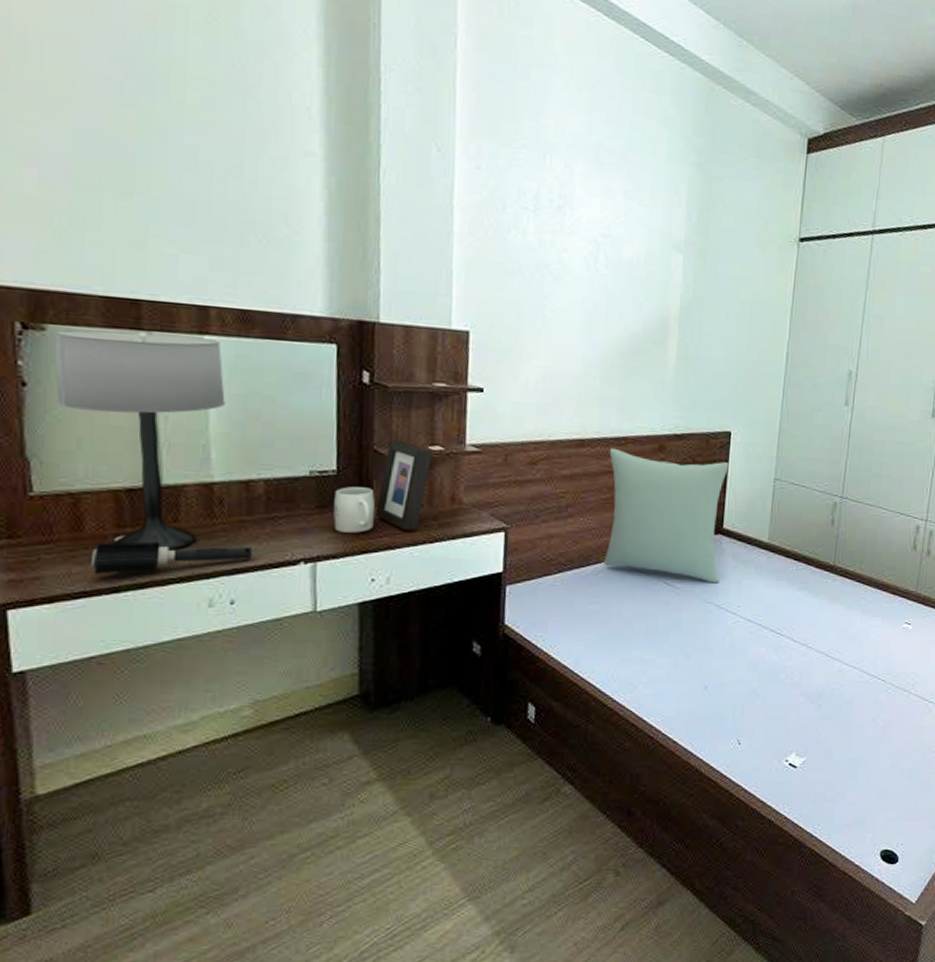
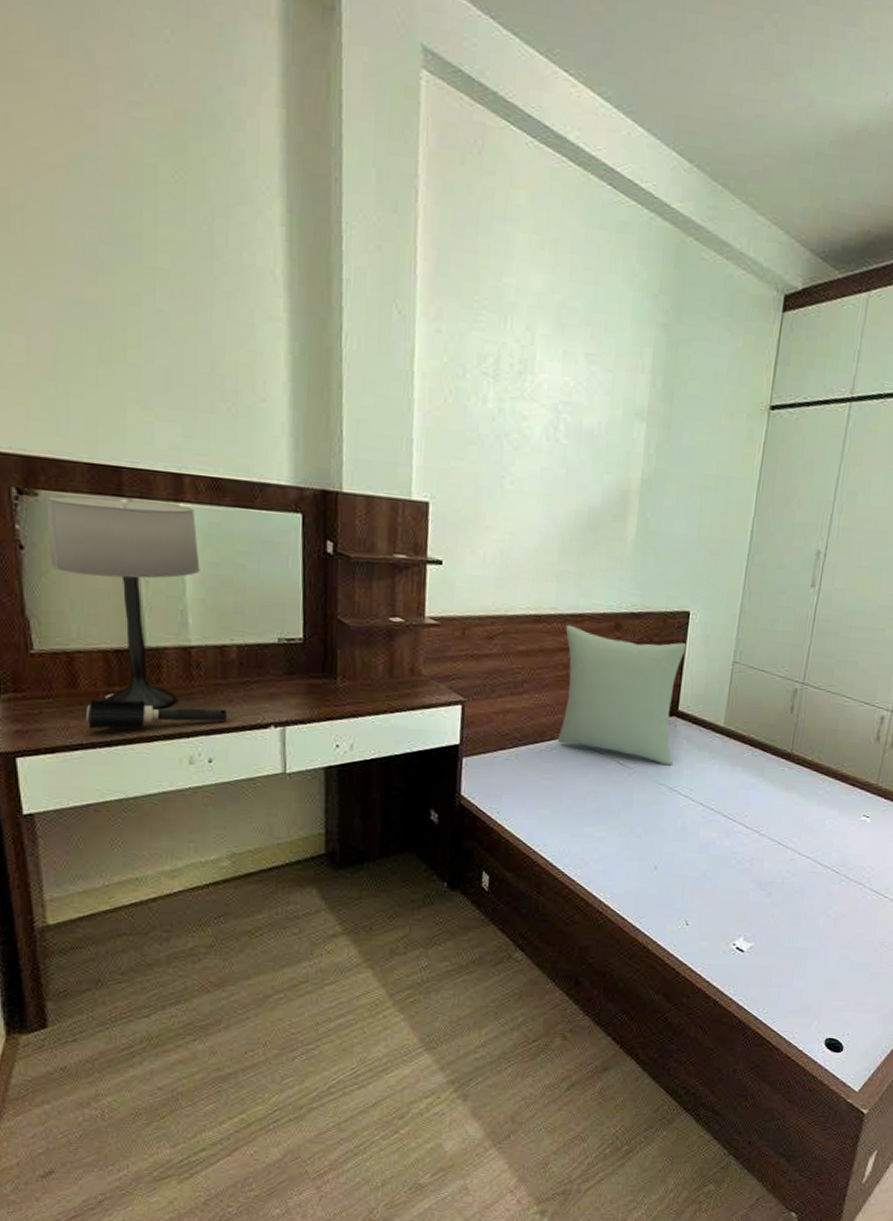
mug: present [332,486,376,533] -> none [299,655,340,700]
picture frame: present [375,440,433,531] -> none [339,610,394,700]

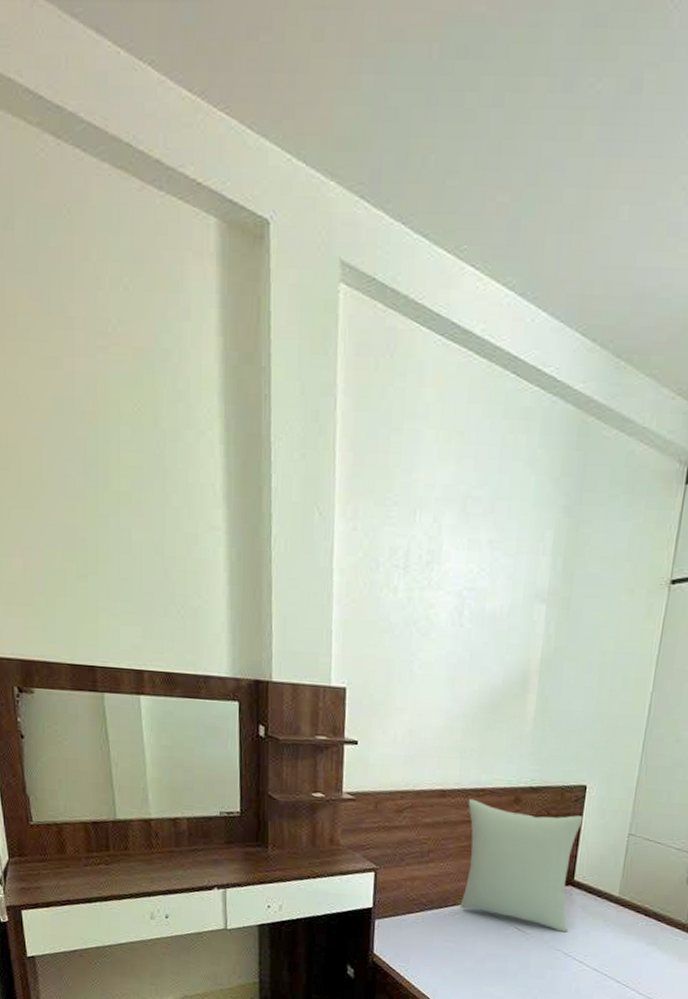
table lamp: present [46,495,200,710] -> none [40,692,157,872]
hairbrush: present [86,699,228,729] -> none [72,863,180,889]

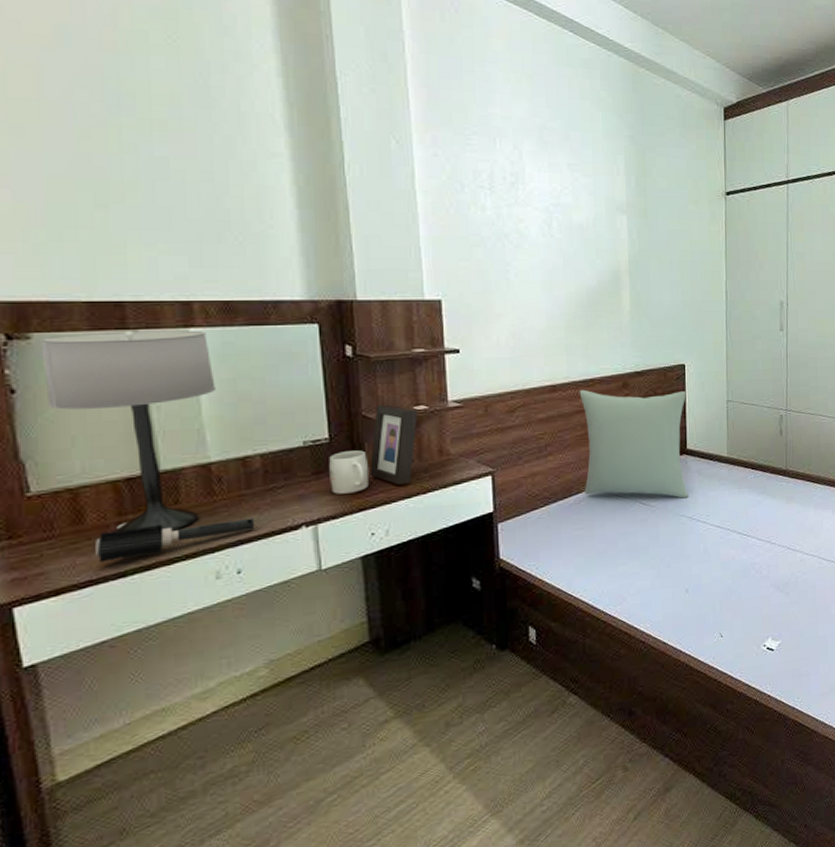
table lamp: none [40,692,157,872] -> present [40,330,216,533]
hairbrush: none [72,863,180,889] -> present [95,518,255,563]
mug: none [237,826,271,866] -> present [328,450,370,494]
picture frame: none [270,786,316,867] -> present [369,404,419,485]

